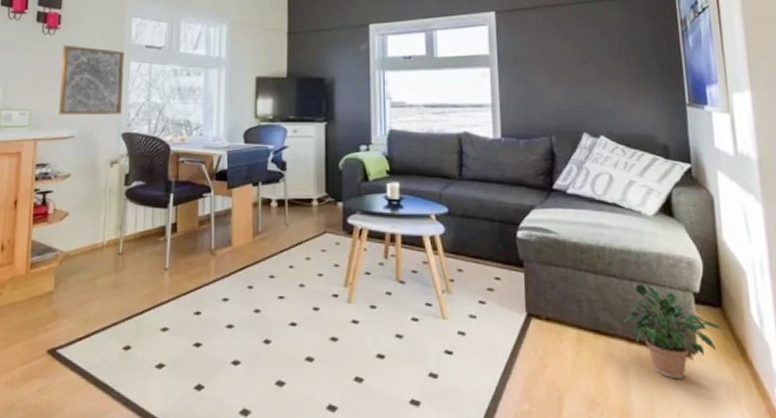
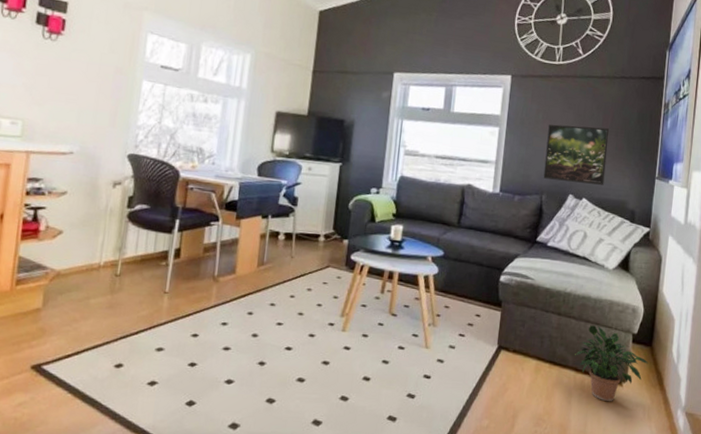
wall art: present [58,45,125,115] -> none [56,53,137,135]
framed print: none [546,55,623,119] -> present [543,124,610,185]

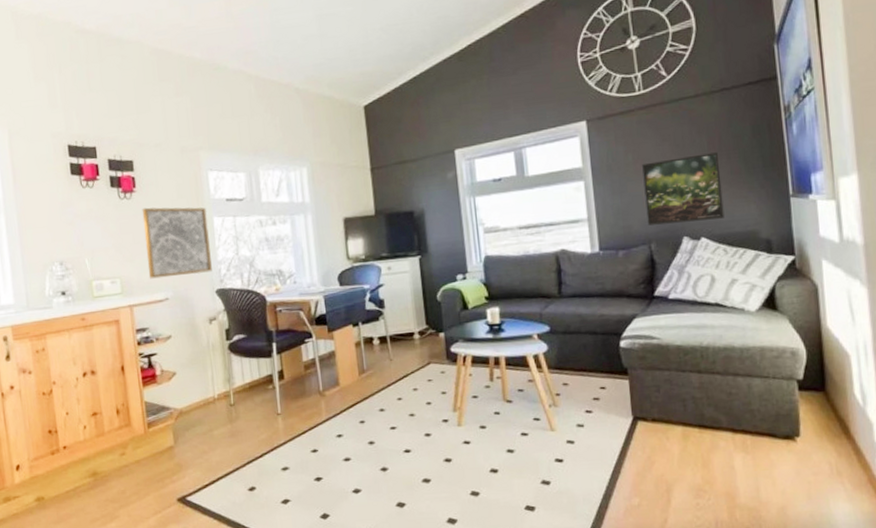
wall art: none [56,53,137,135] -> present [142,207,212,279]
potted plant: present [575,325,649,402] -> none [728,378,825,462]

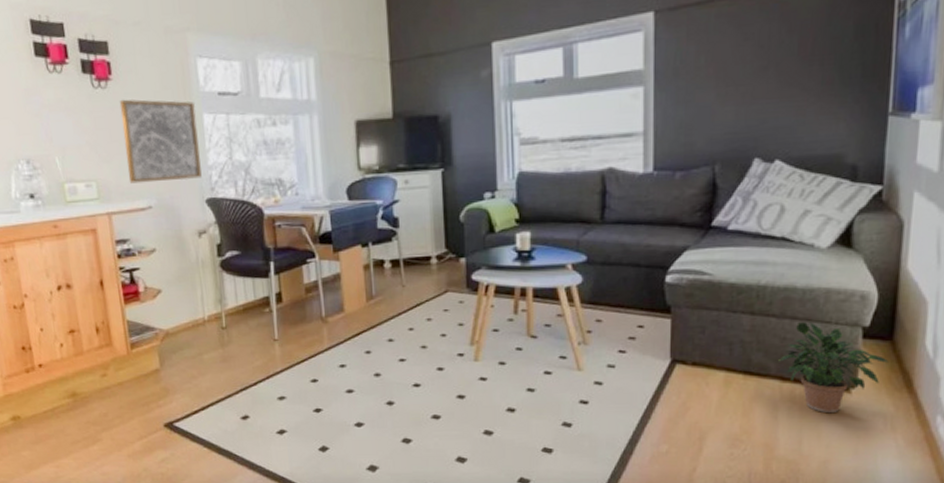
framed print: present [642,152,725,226] -> none [714,57,810,143]
potted plant: none [728,378,825,462] -> present [779,322,889,414]

